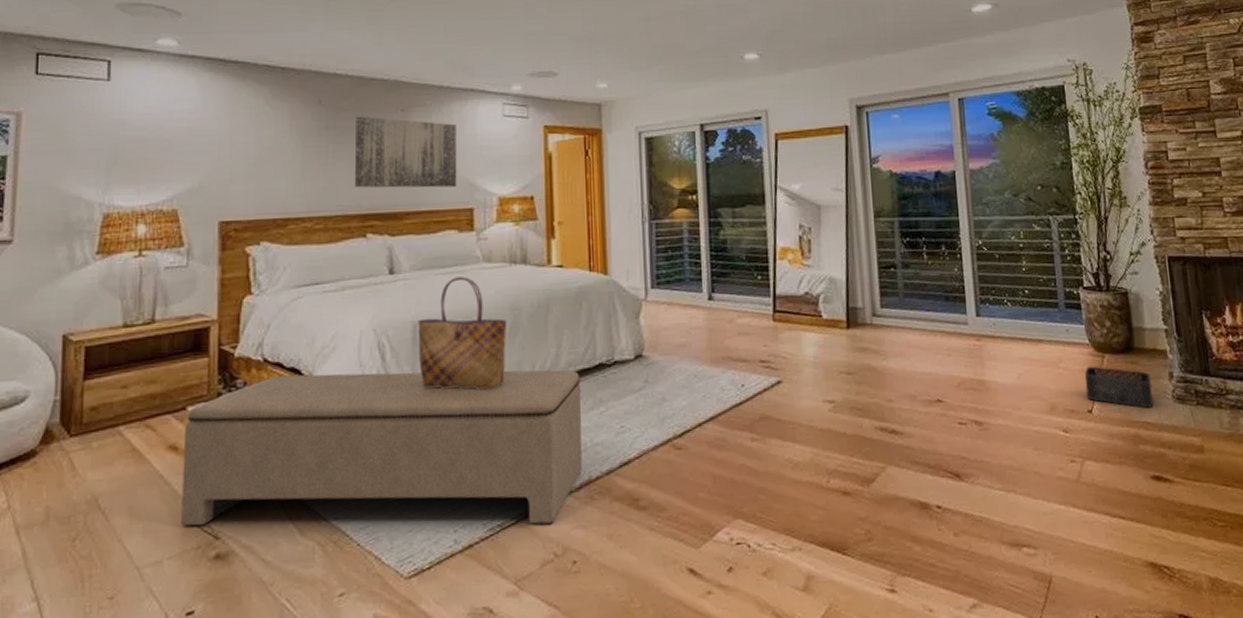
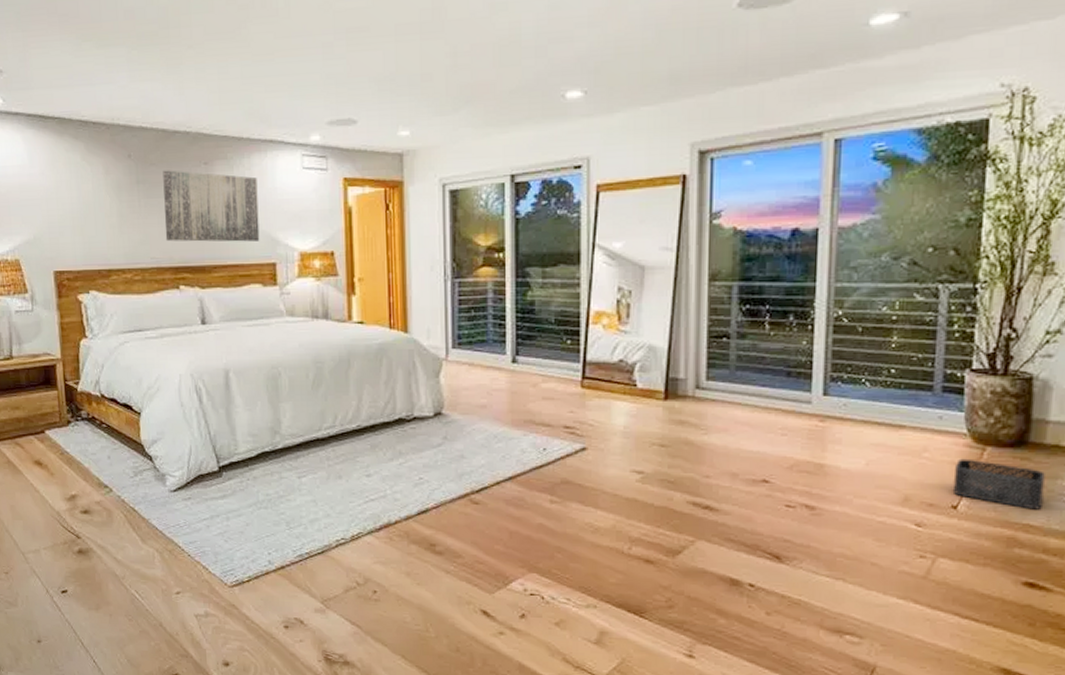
bench: present [181,369,582,526] -> none [45,410,382,556]
tote bag: present [417,277,507,390] -> none [229,329,311,435]

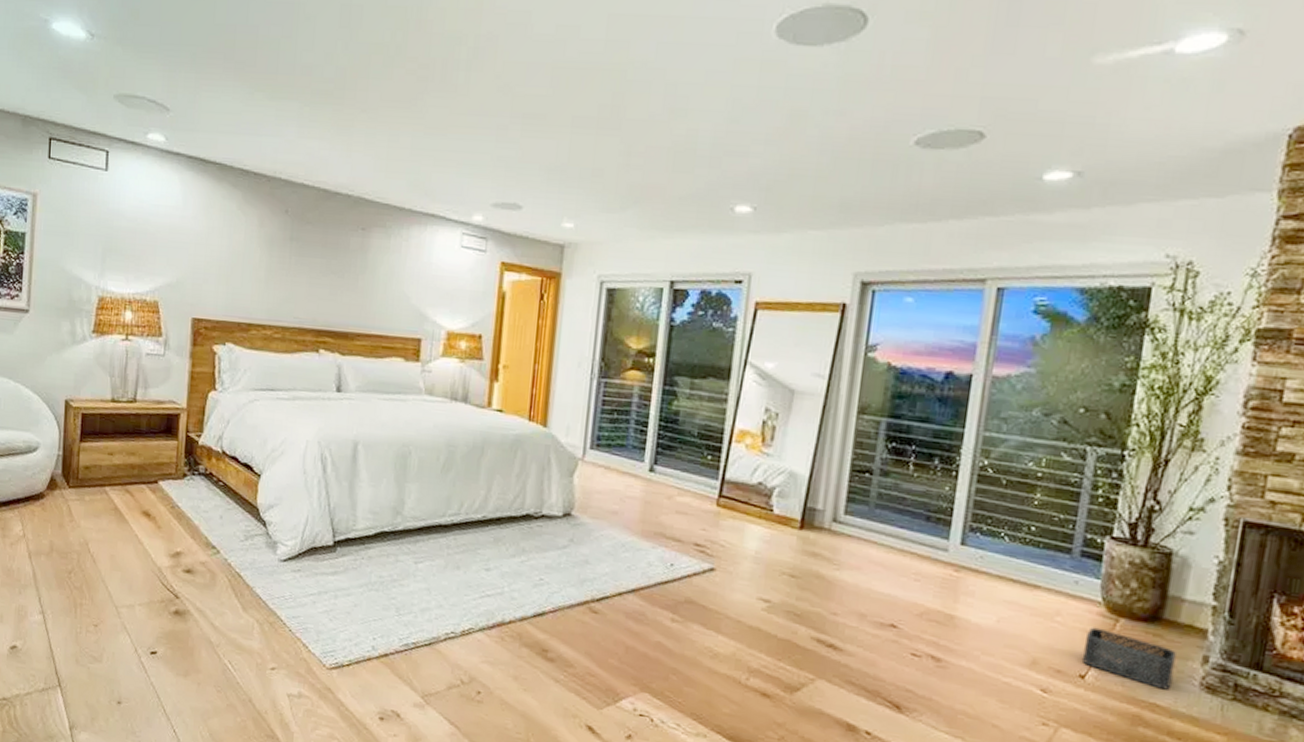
wall art: present [163,170,260,242] -> none [311,230,413,315]

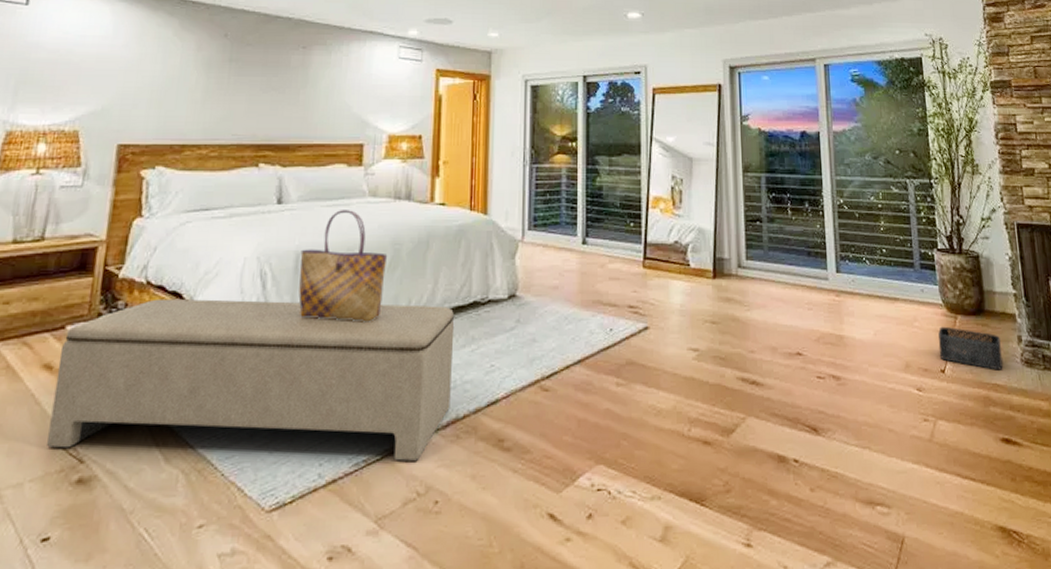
bench: none [150,468,506,653] -> present [47,298,455,461]
tote bag: none [356,405,442,519] -> present [298,210,388,322]

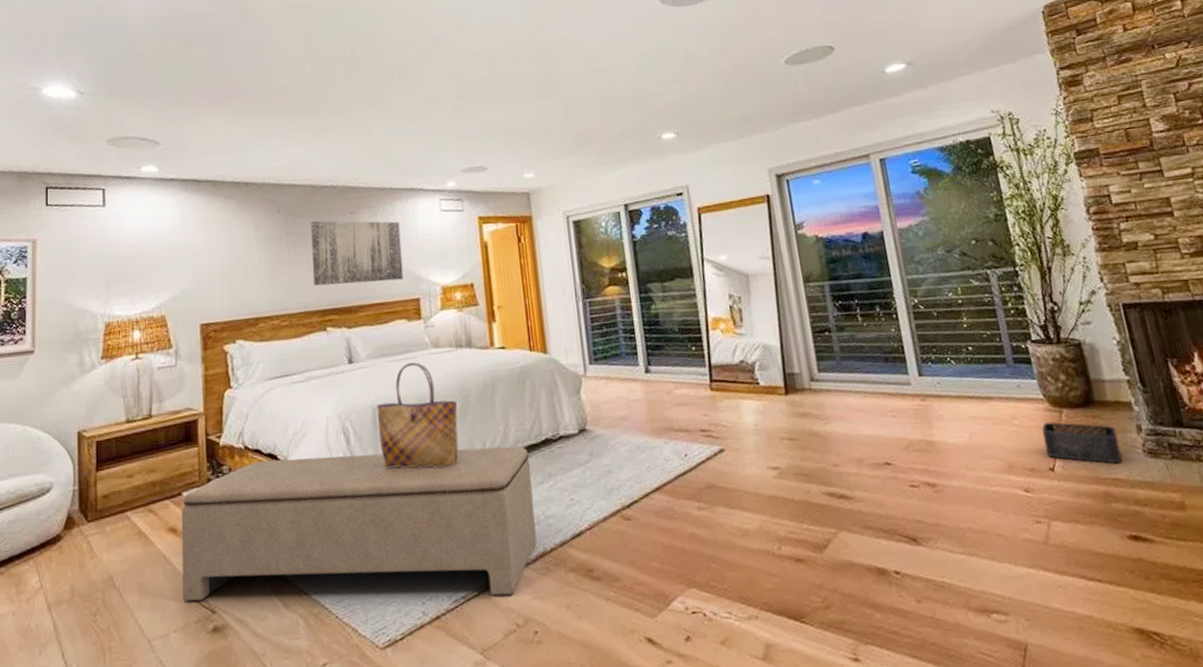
wall art: none [251,51,354,123] -> present [311,220,404,286]

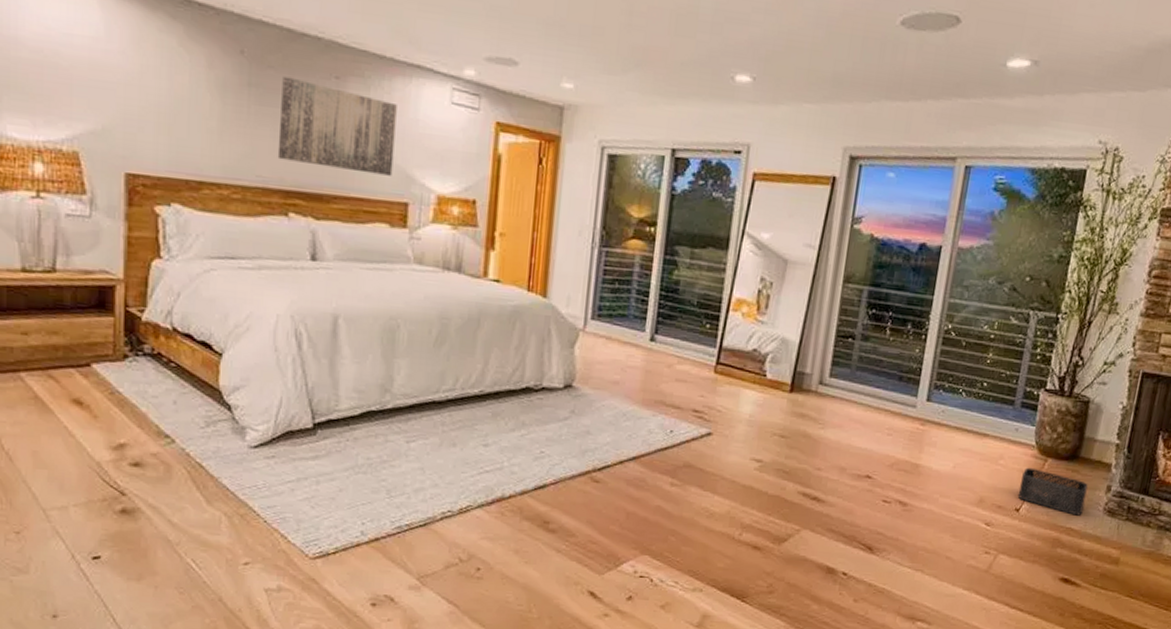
bench: present [181,446,537,602] -> none [87,347,505,531]
tote bag: present [376,362,459,469] -> none [337,275,434,396]

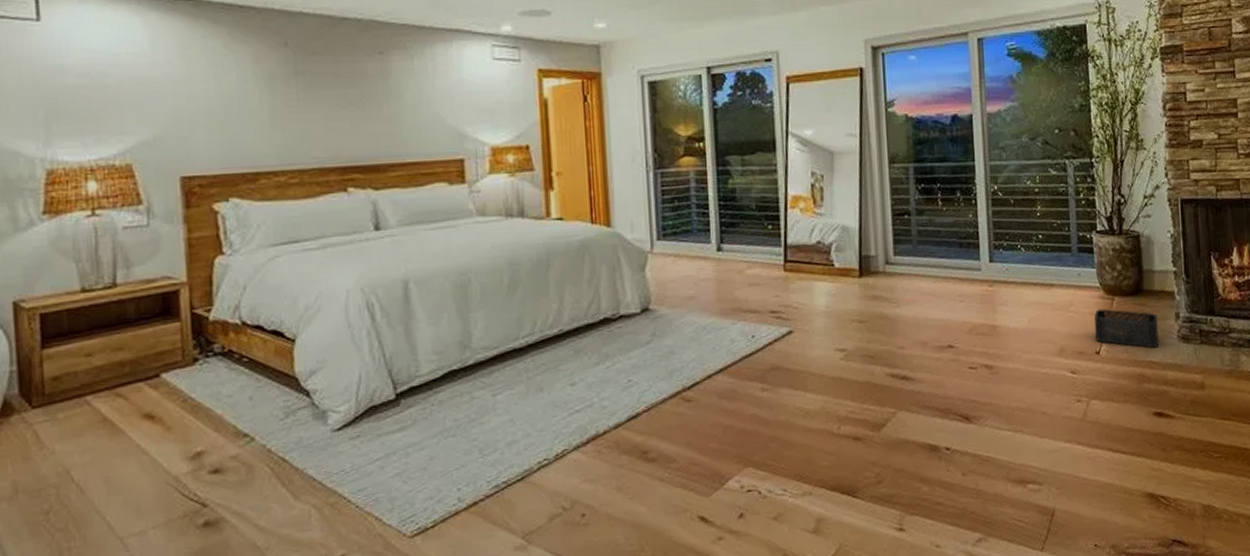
wall art: present [277,76,397,176] -> none [328,60,445,139]

